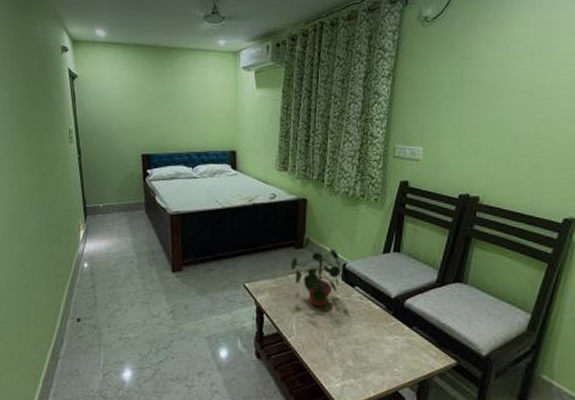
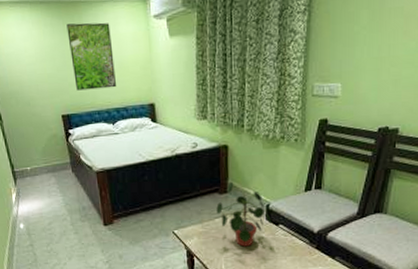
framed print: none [157,68,200,132] -> present [66,22,116,91]

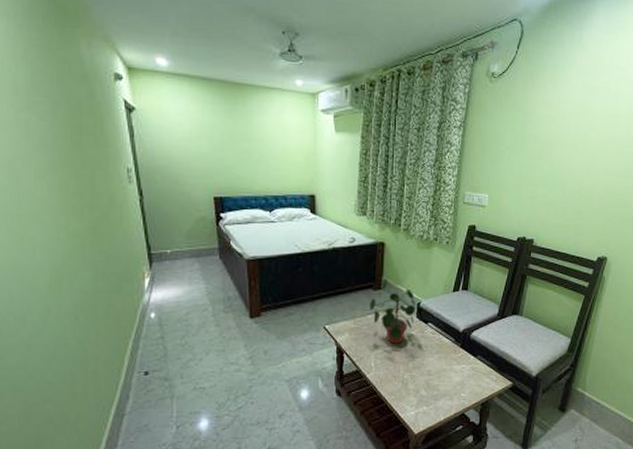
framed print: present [66,22,116,91] -> none [229,105,277,175]

